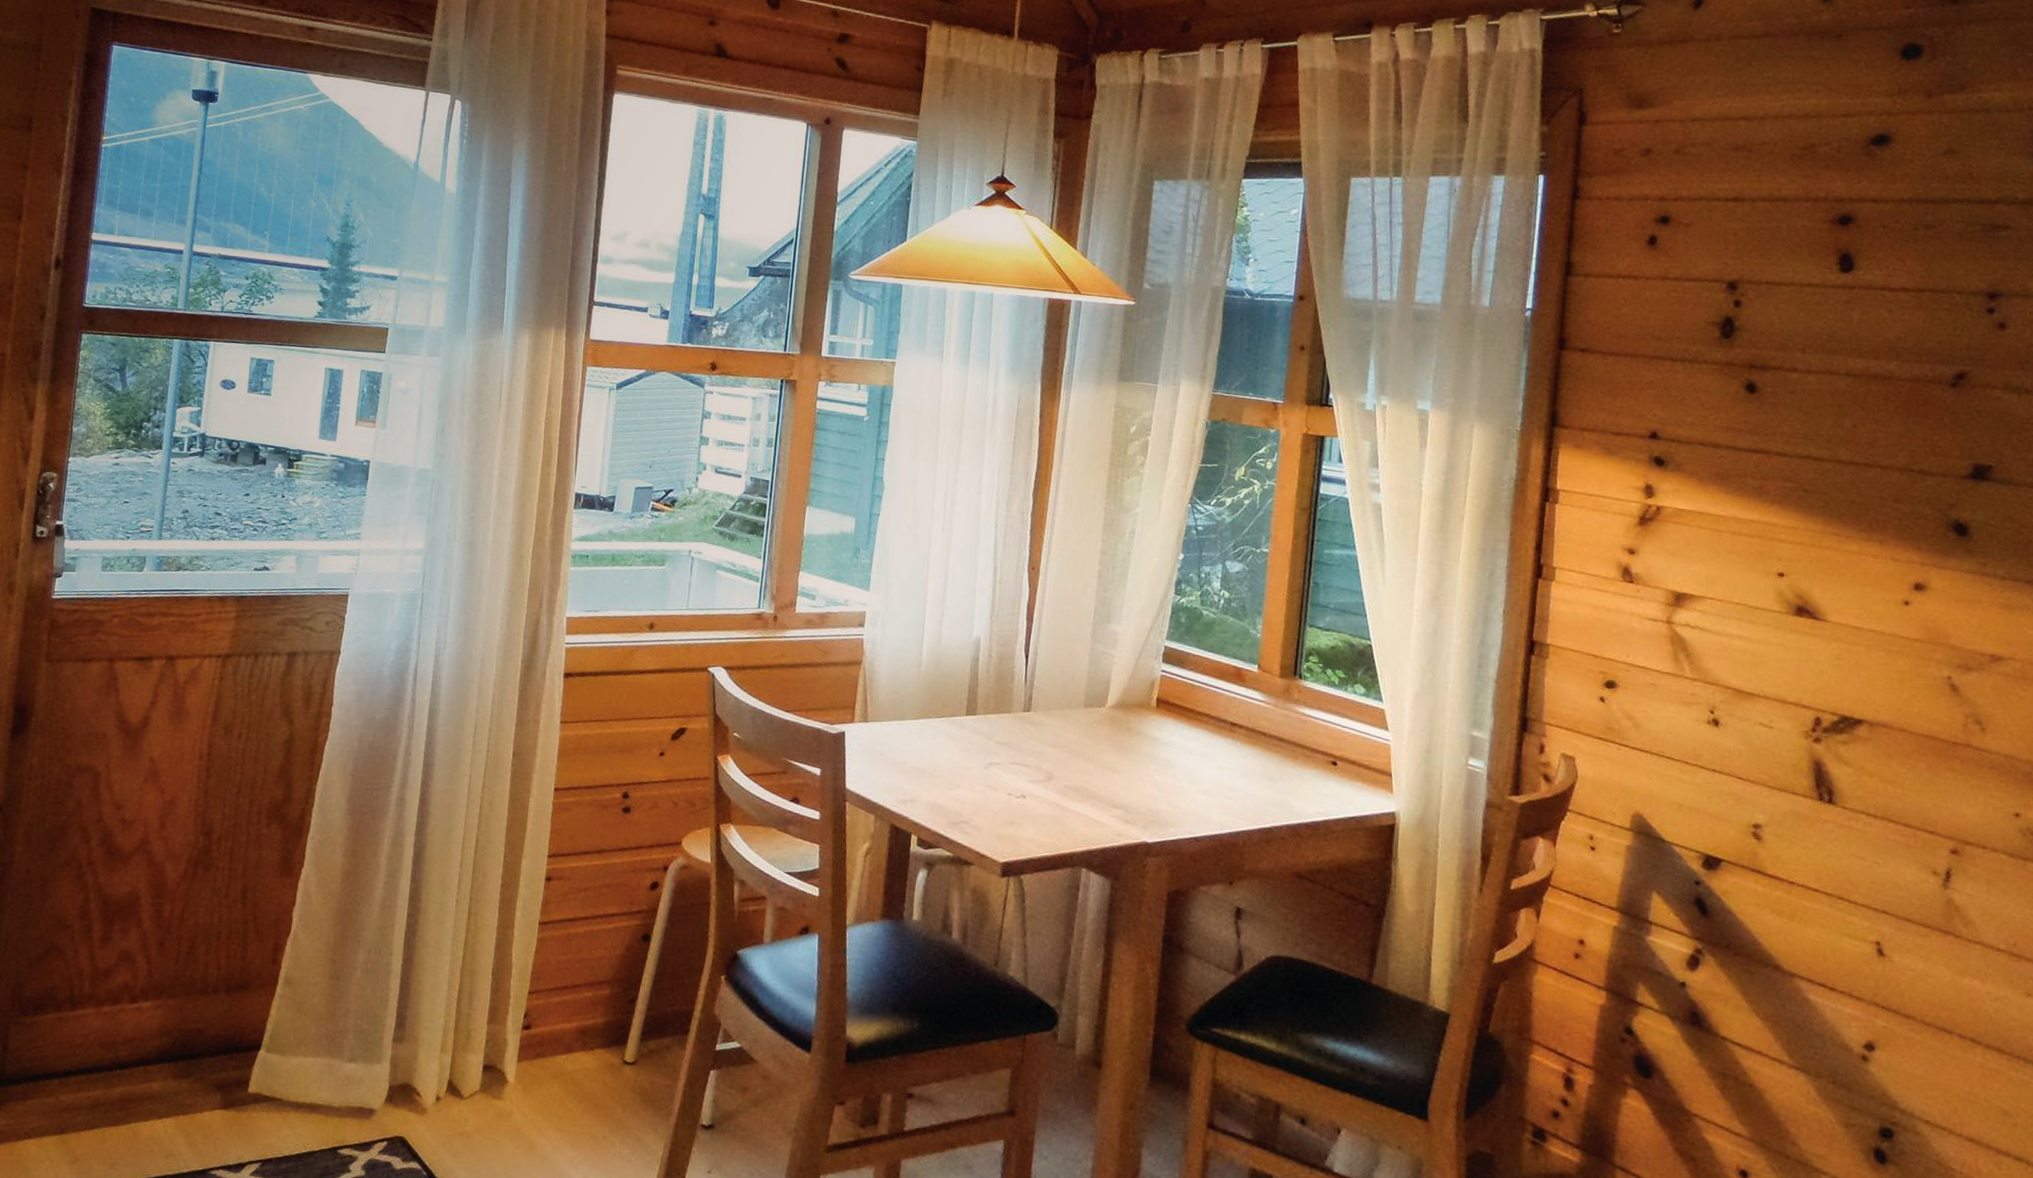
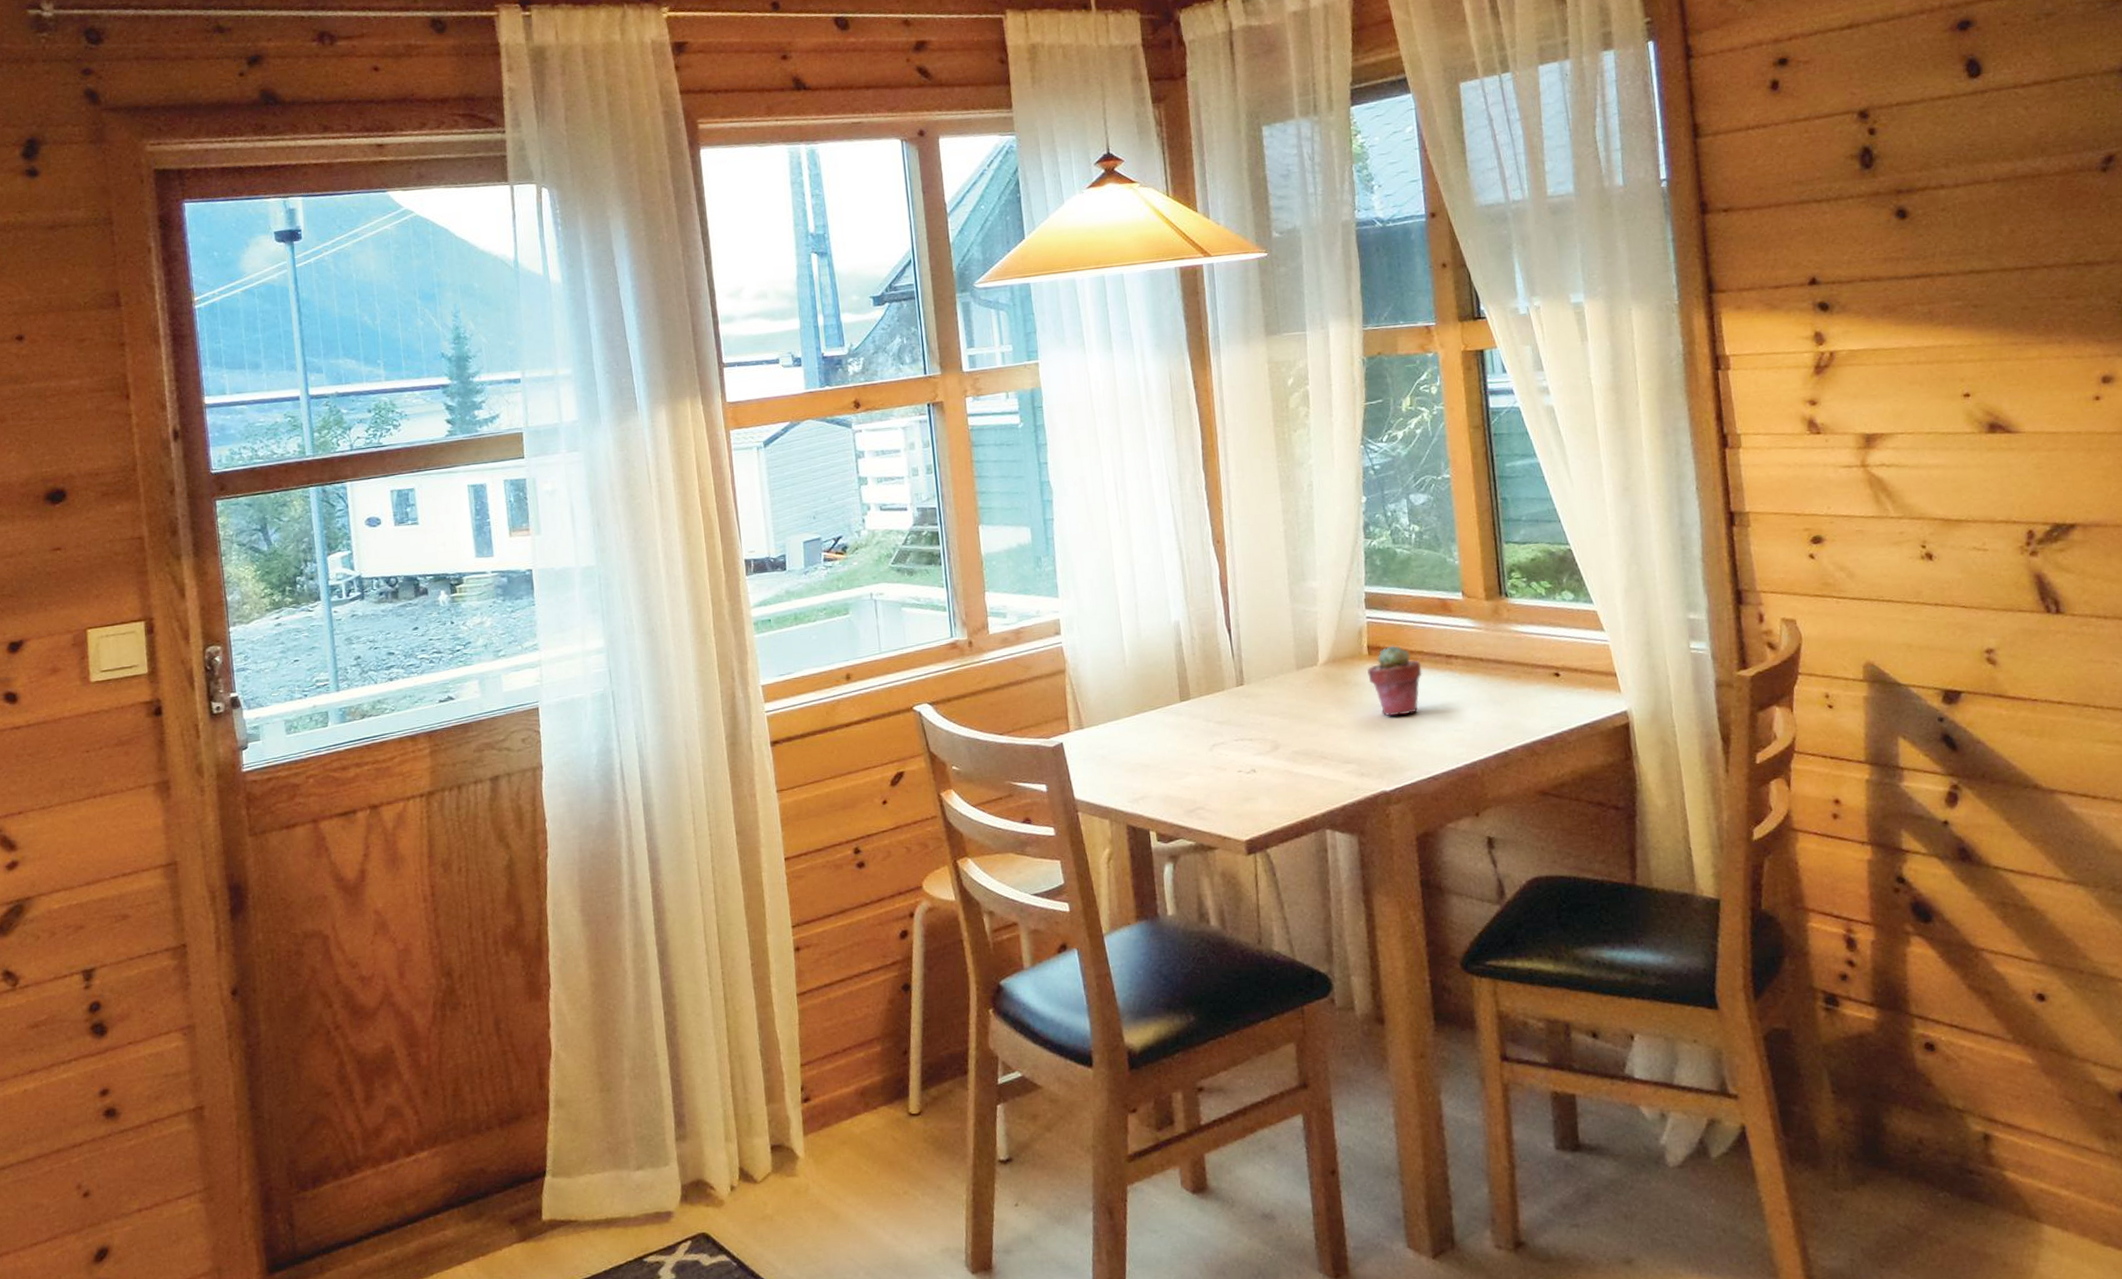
potted succulent: none [1152,702,1205,773] -> present [1367,645,1422,717]

